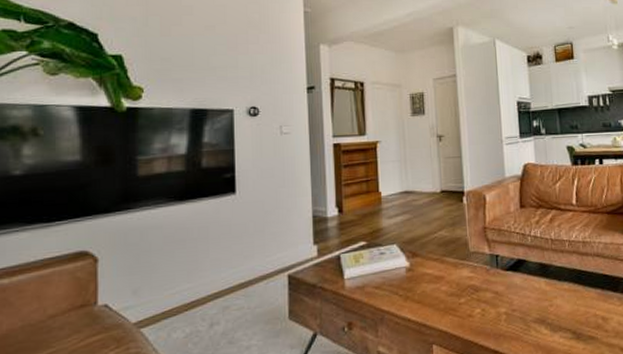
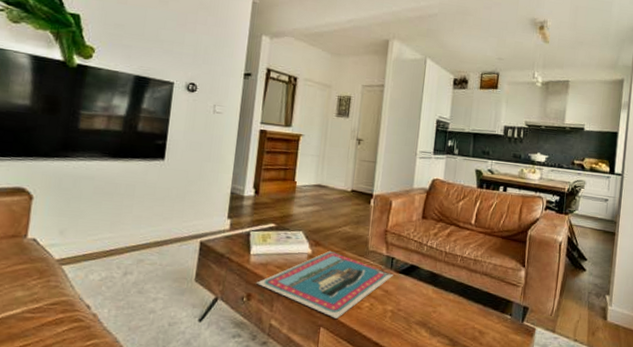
postcard: none [355,259,501,332] -> present [255,250,393,319]

